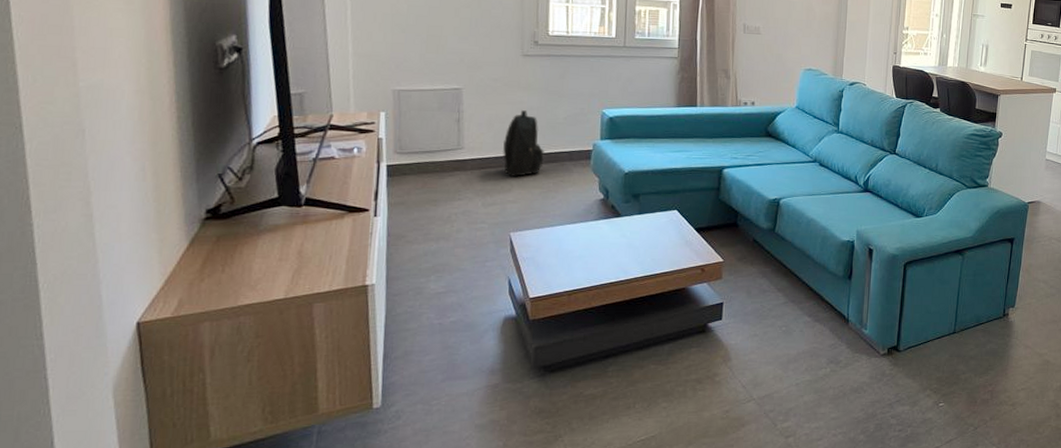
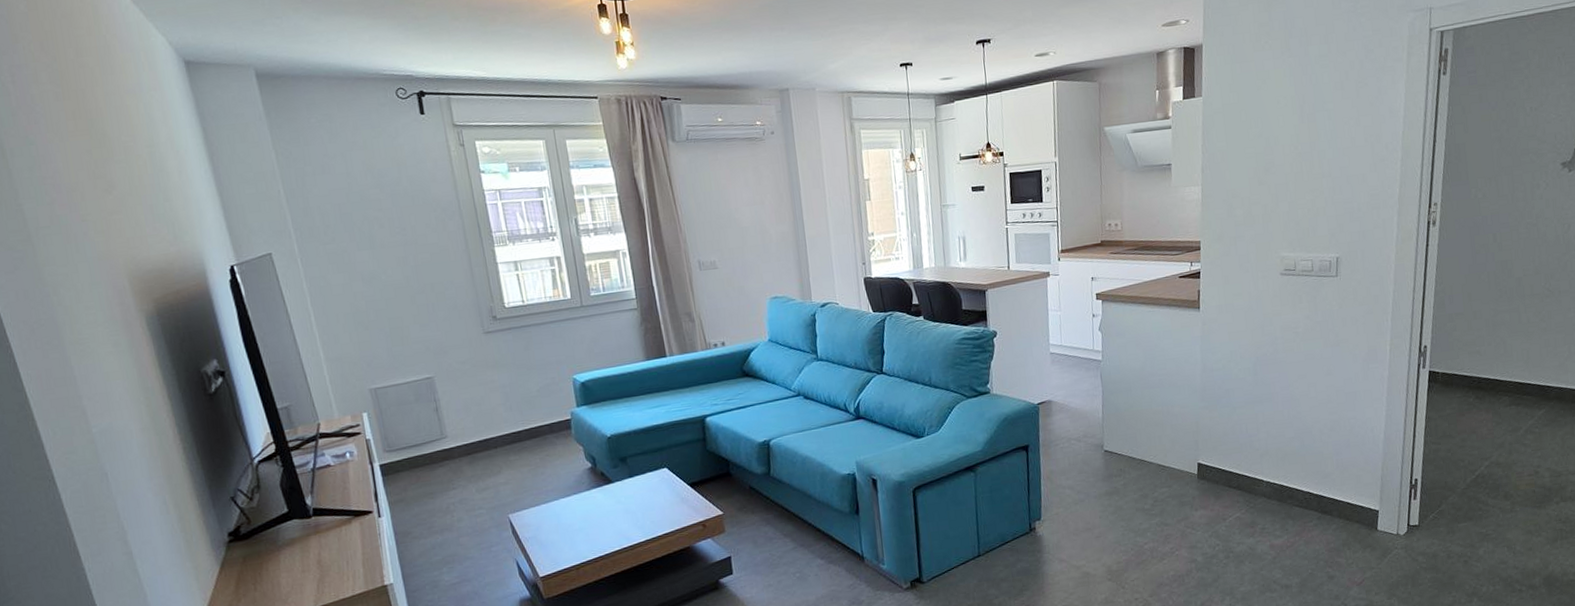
backpack: present [503,110,544,176] -> none [483,389,526,458]

